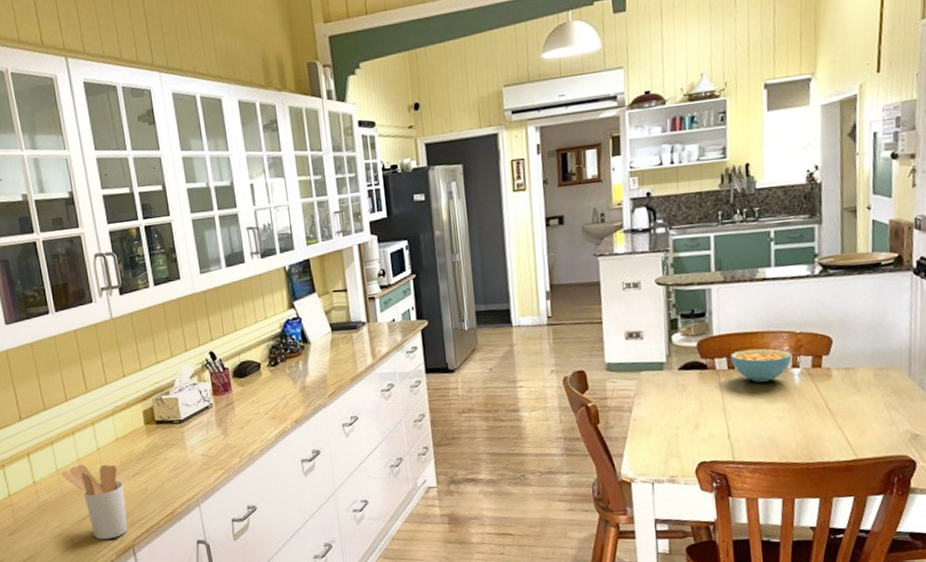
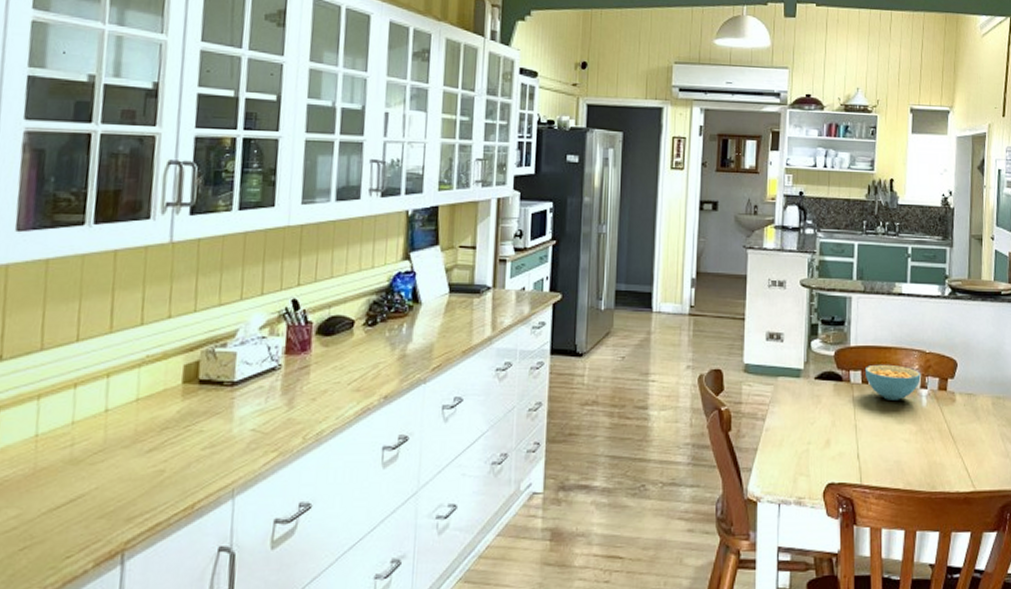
utensil holder: present [61,464,128,540] -> none [41,429,132,540]

